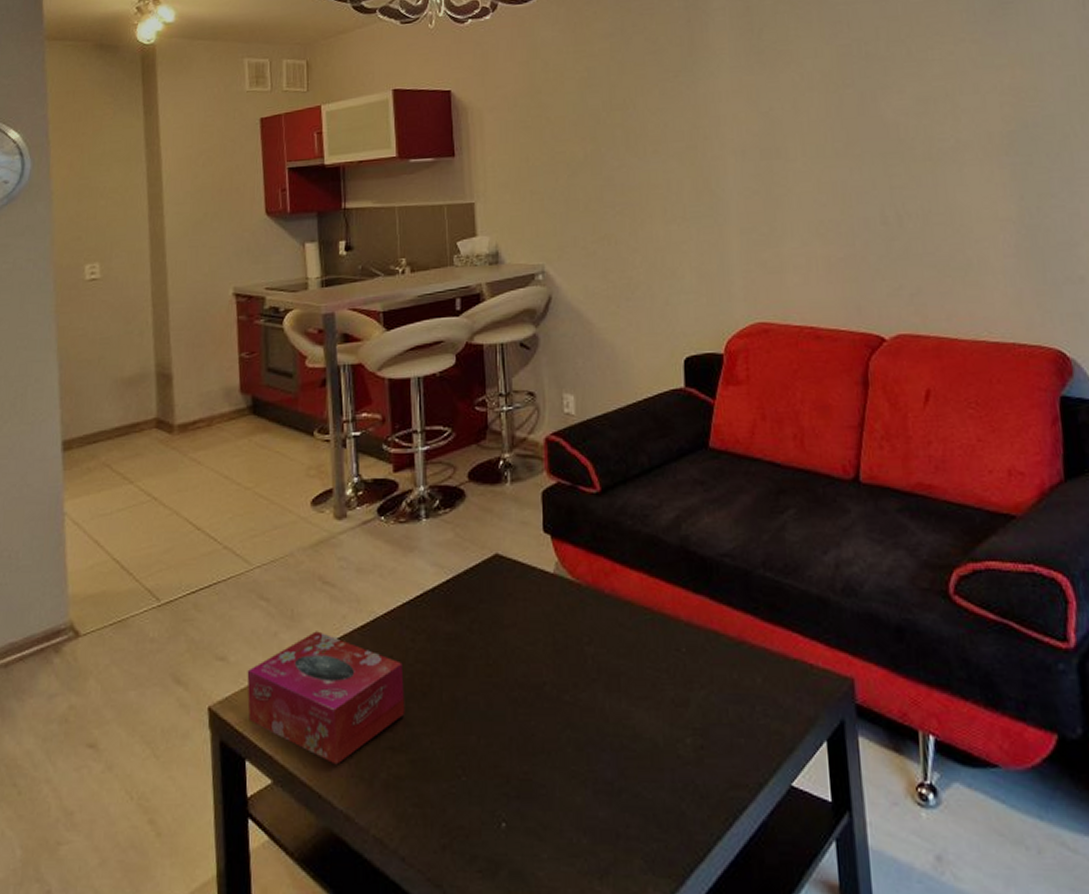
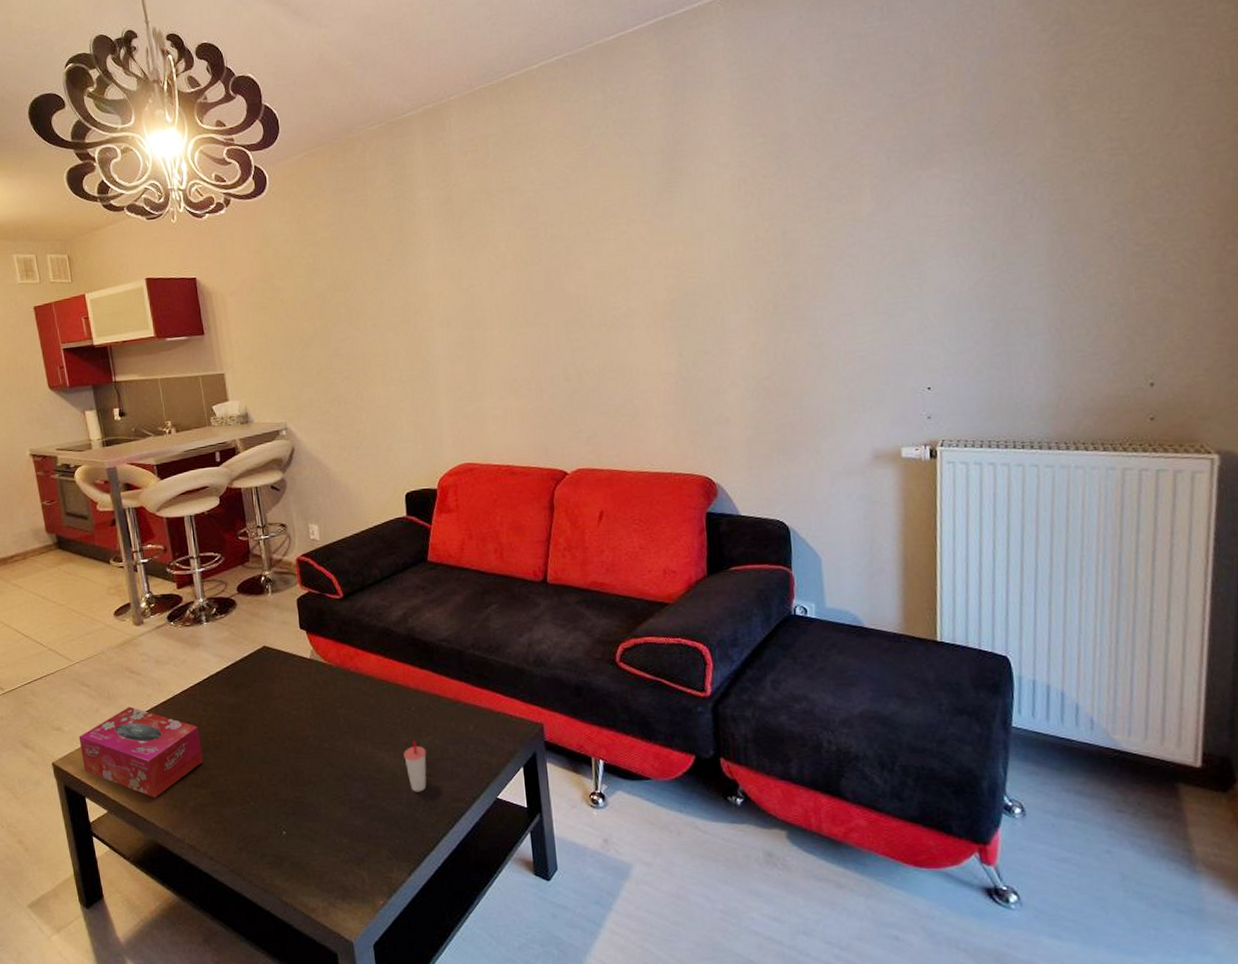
cup: none [668,695,699,772] -> present [403,740,427,792]

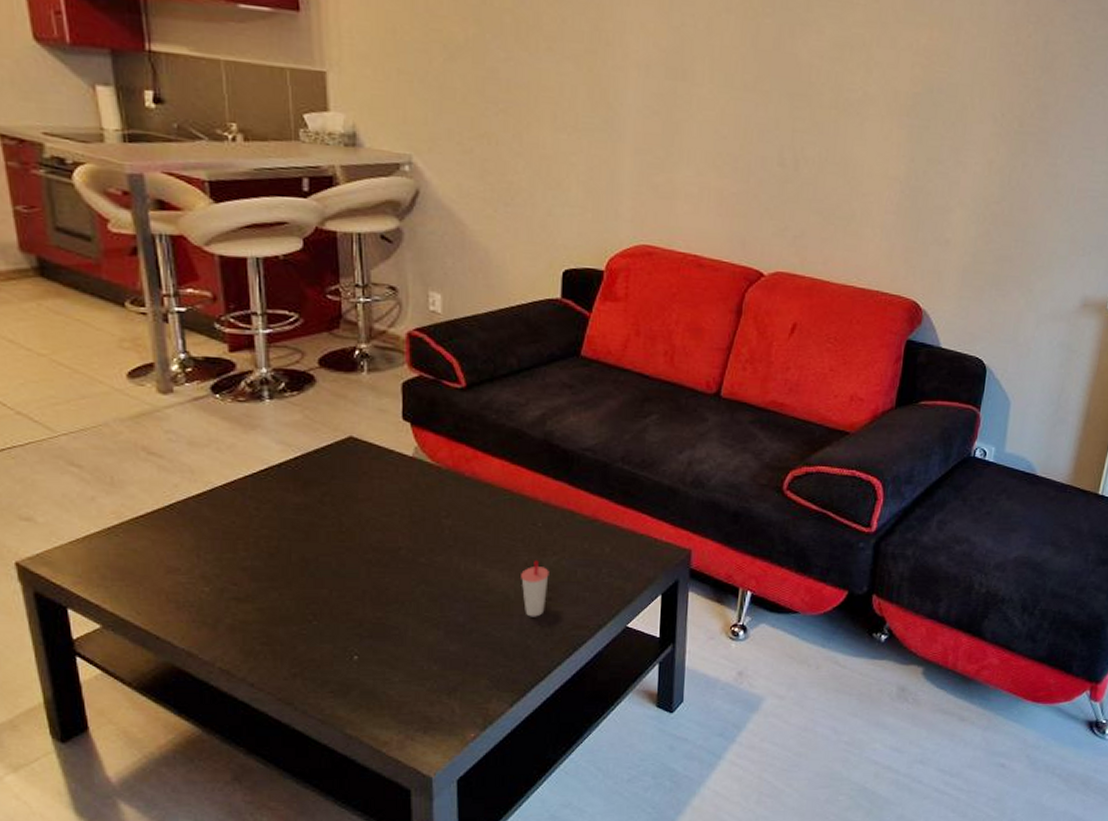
tissue box: present [79,706,204,798] -> none [60,497,251,612]

